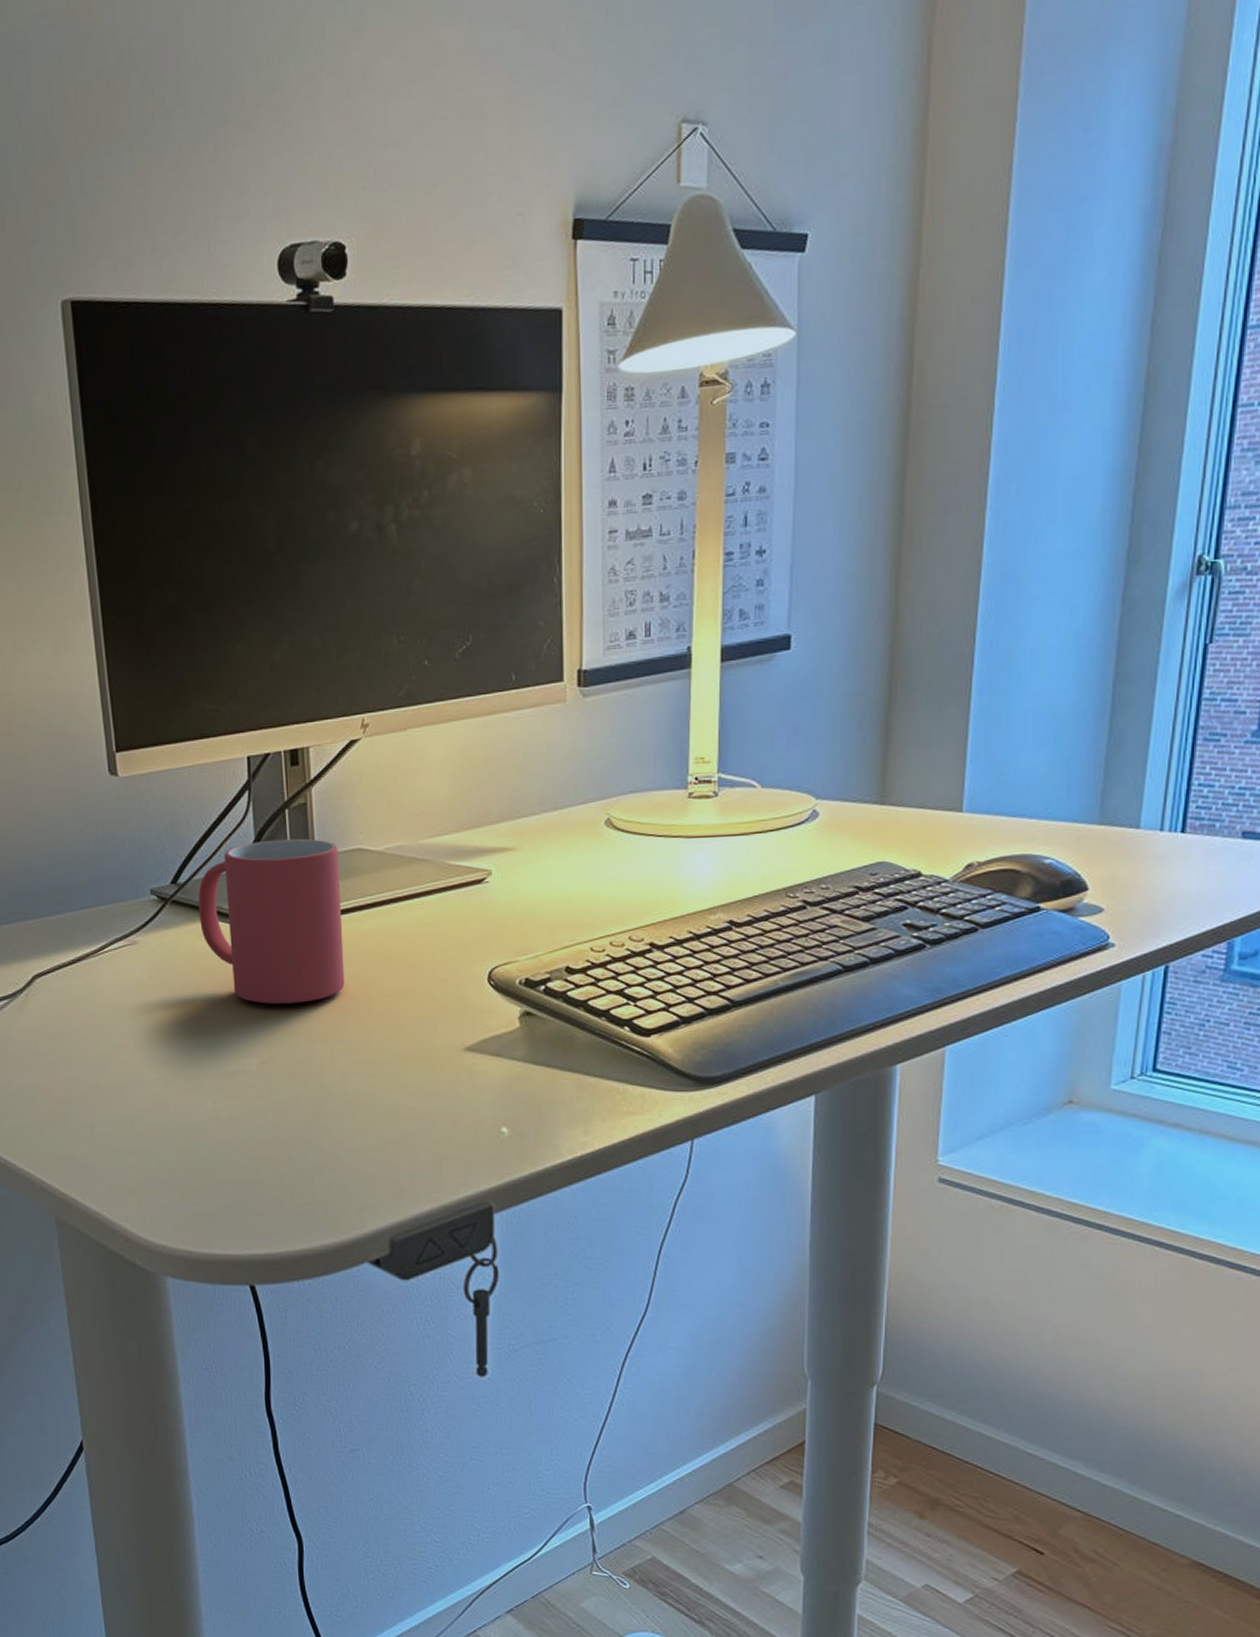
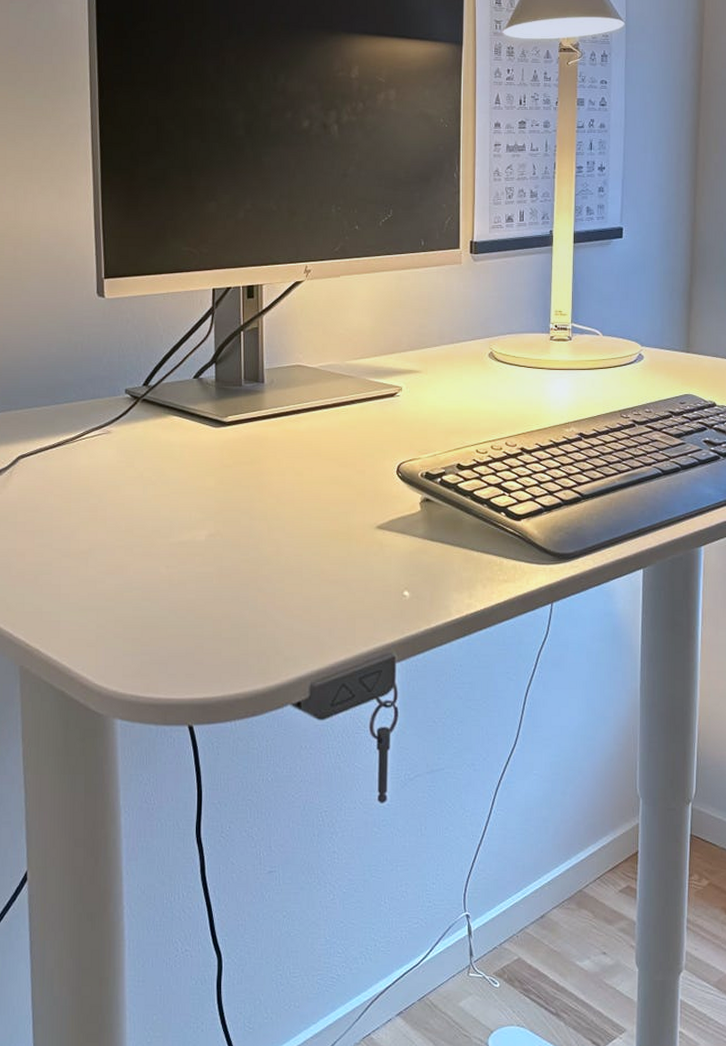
mug: present [198,838,345,1004] -> none [165,355,283,486]

